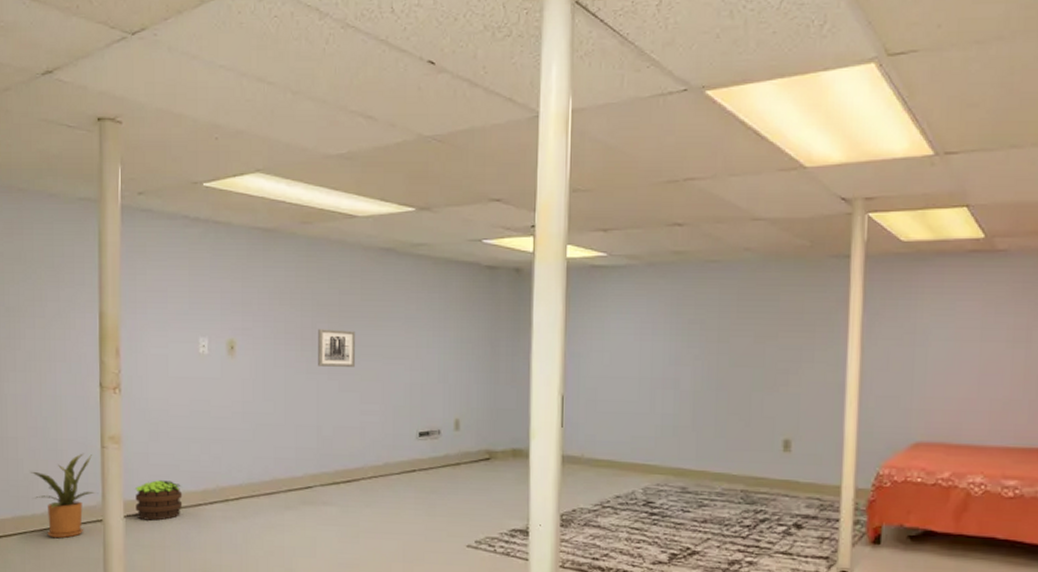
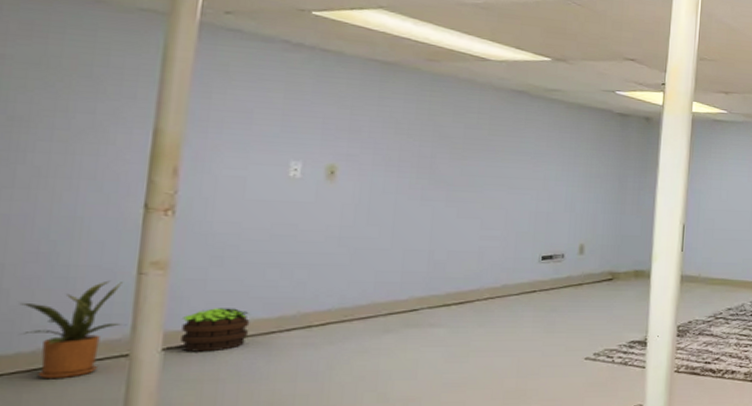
wall art: present [318,329,355,367] -> none [435,159,479,196]

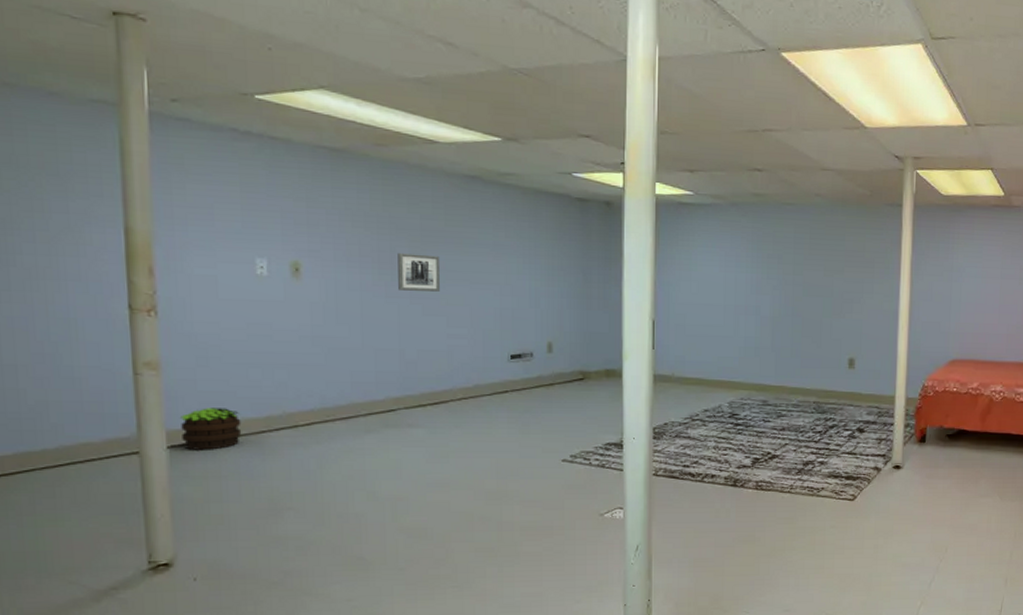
house plant: present [19,280,127,380] -> none [36,380,133,474]
wall art: none [435,159,479,196] -> present [398,253,440,292]

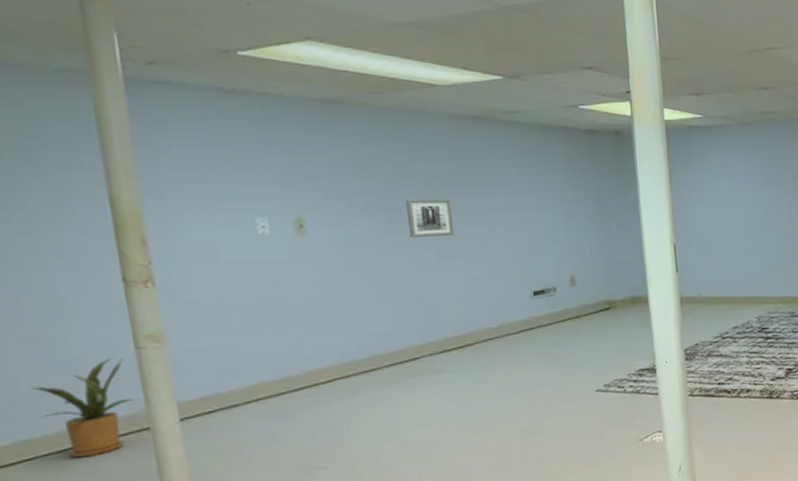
house plant: none [36,380,133,474] -> present [31,357,140,458]
potted plant: present [181,408,242,450] -> none [191,373,260,420]

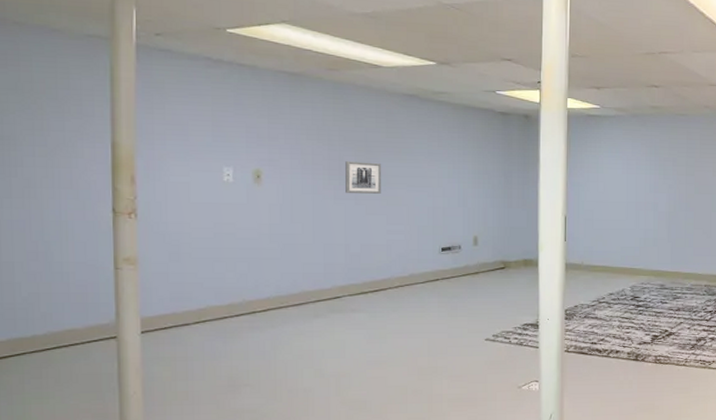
house plant: present [31,357,140,458] -> none [29,274,112,357]

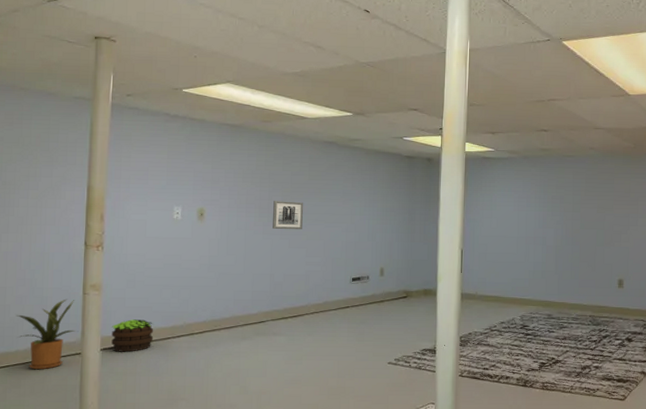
house plant: none [29,274,112,357] -> present [16,299,79,370]
potted plant: none [154,297,207,334] -> present [111,319,154,352]

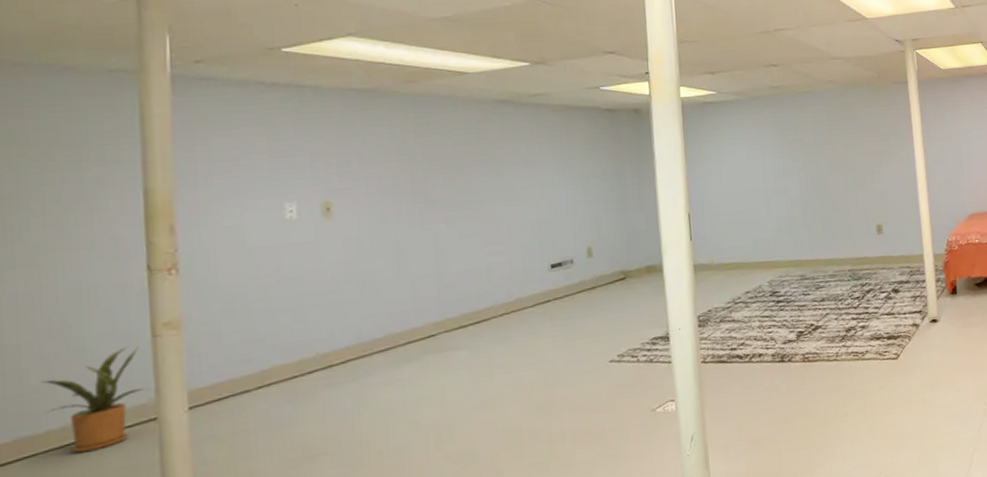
potted plant: present [111,319,154,352] -> none [204,358,272,408]
wall art: present [273,201,303,229] -> none [431,178,476,216]

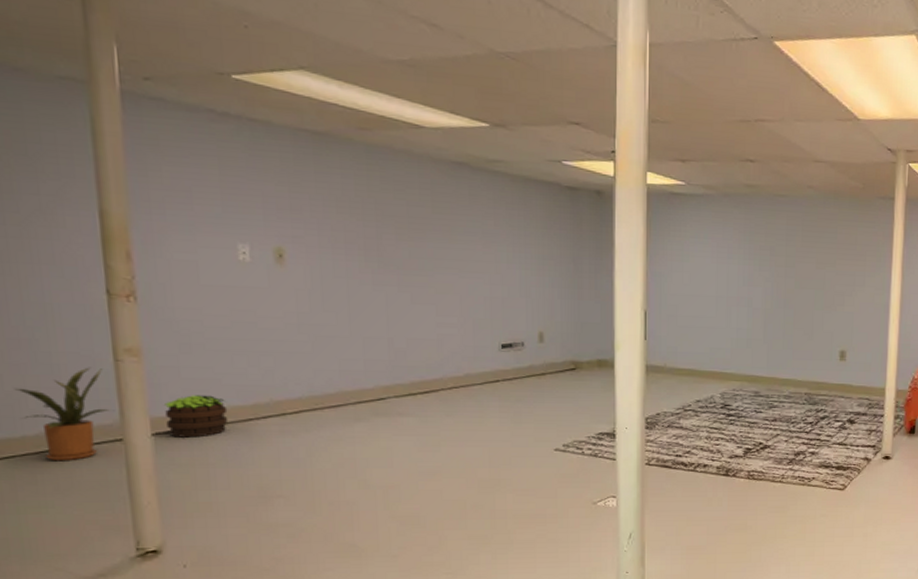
potted plant: none [204,358,272,408] -> present [165,395,229,438]

